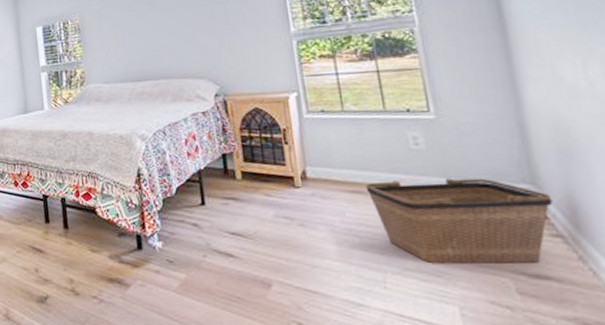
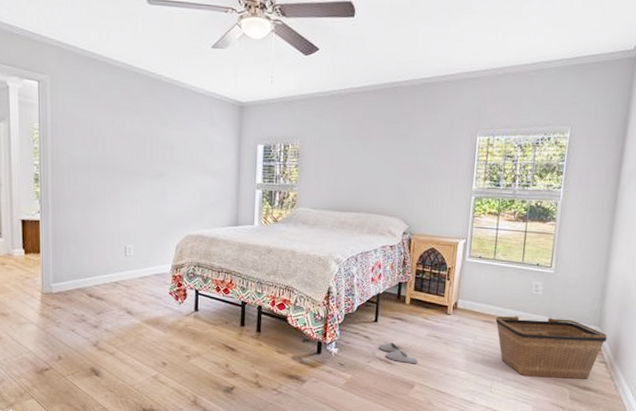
slippers: none [212,230,269,256] -> present [378,343,418,364]

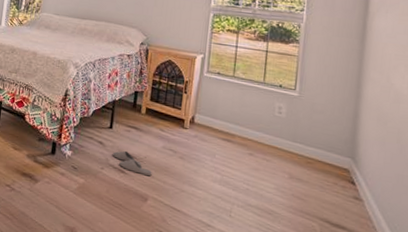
bicycle basket: present [495,316,608,379] -> none [235,135,362,216]

